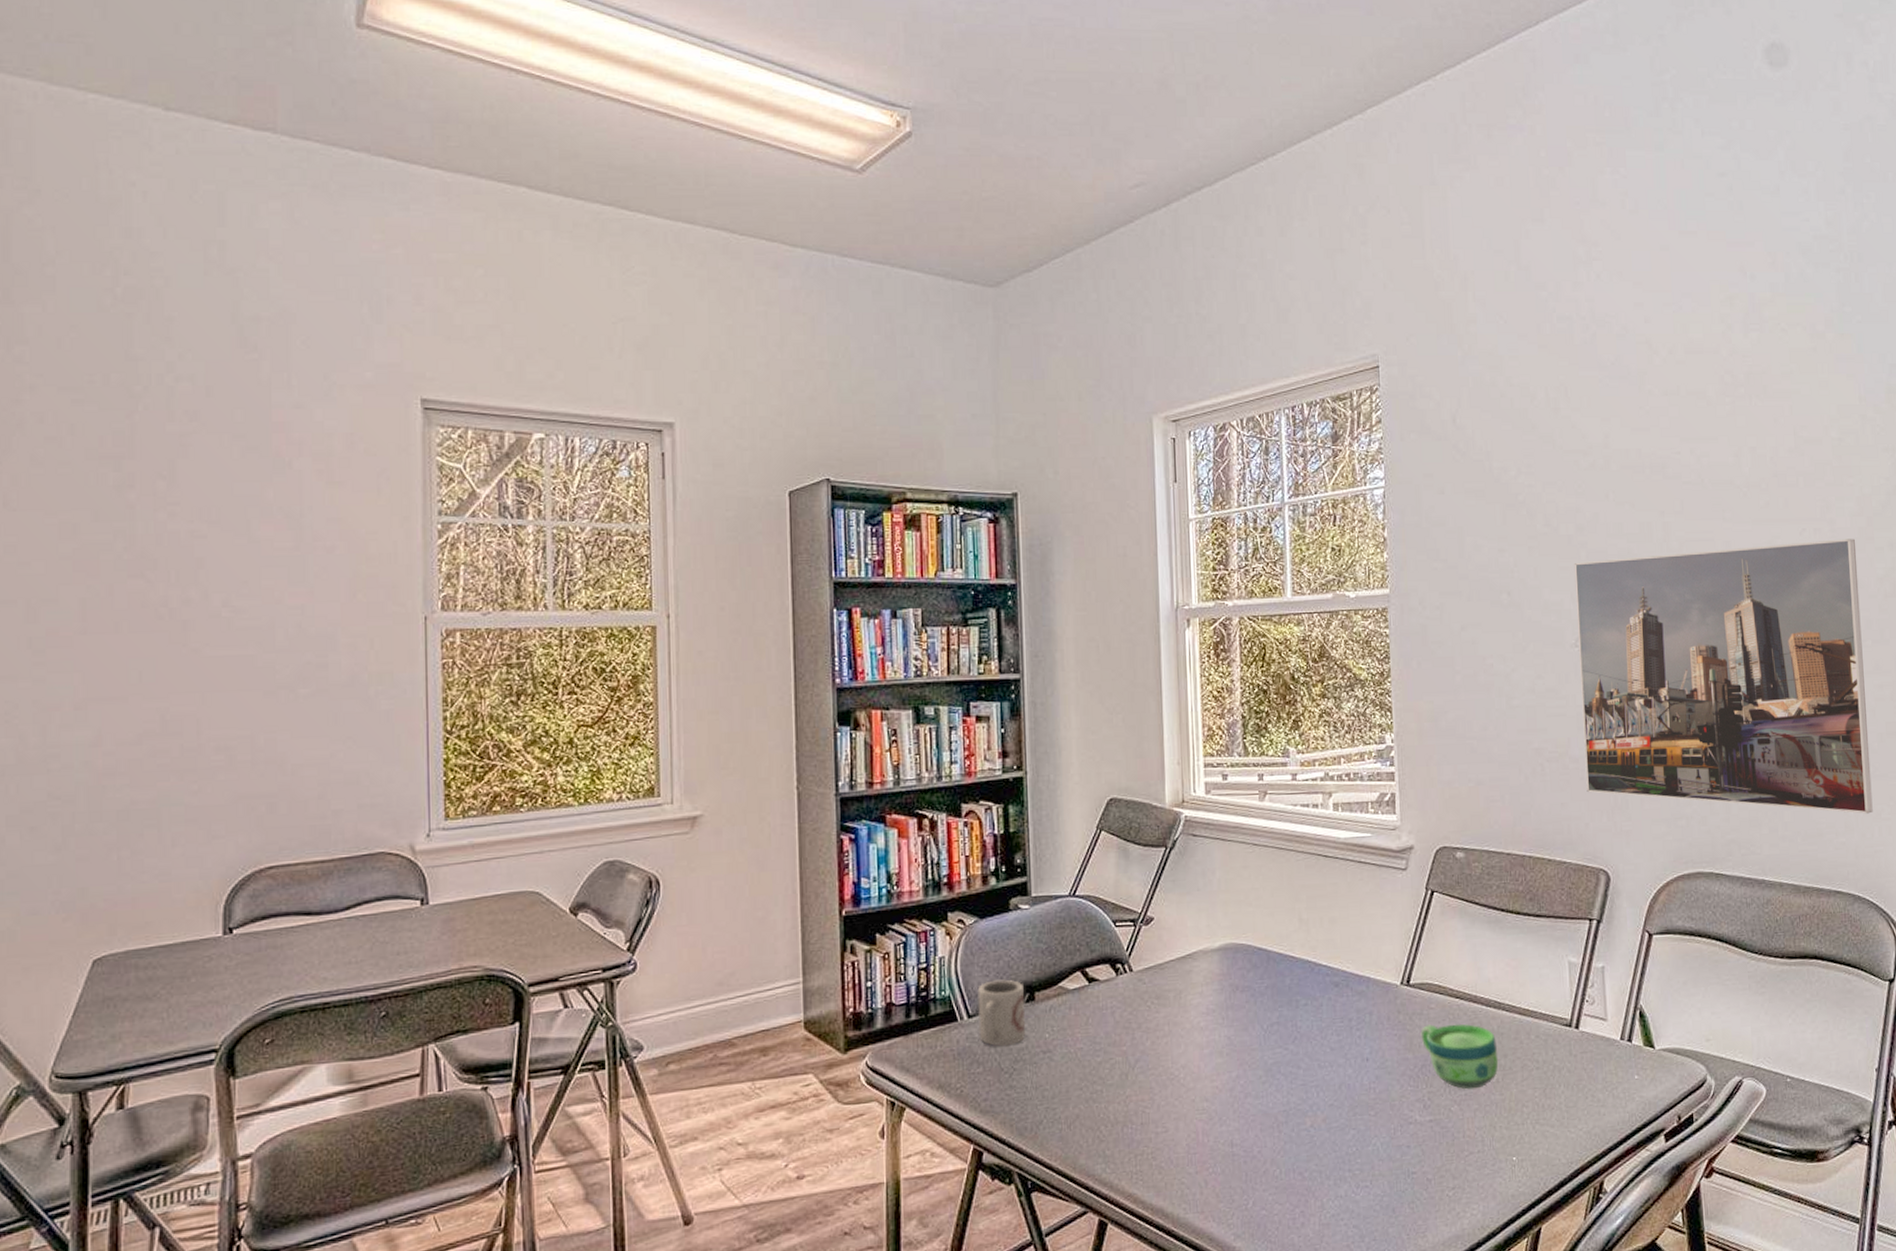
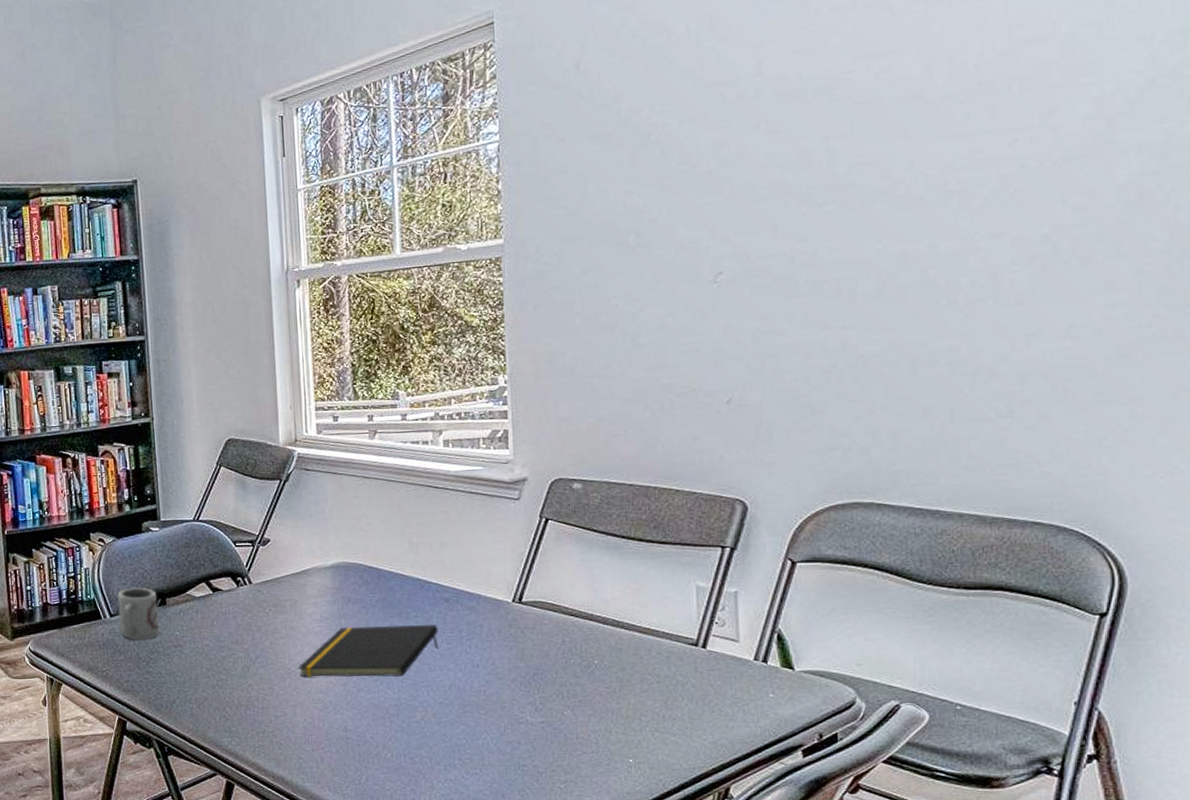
notepad: none [1181,1013,1329,1083] -> present [298,625,439,677]
cup: present [1420,1024,1499,1090] -> none [533,638,616,697]
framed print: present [1574,539,1873,814] -> none [715,144,1091,442]

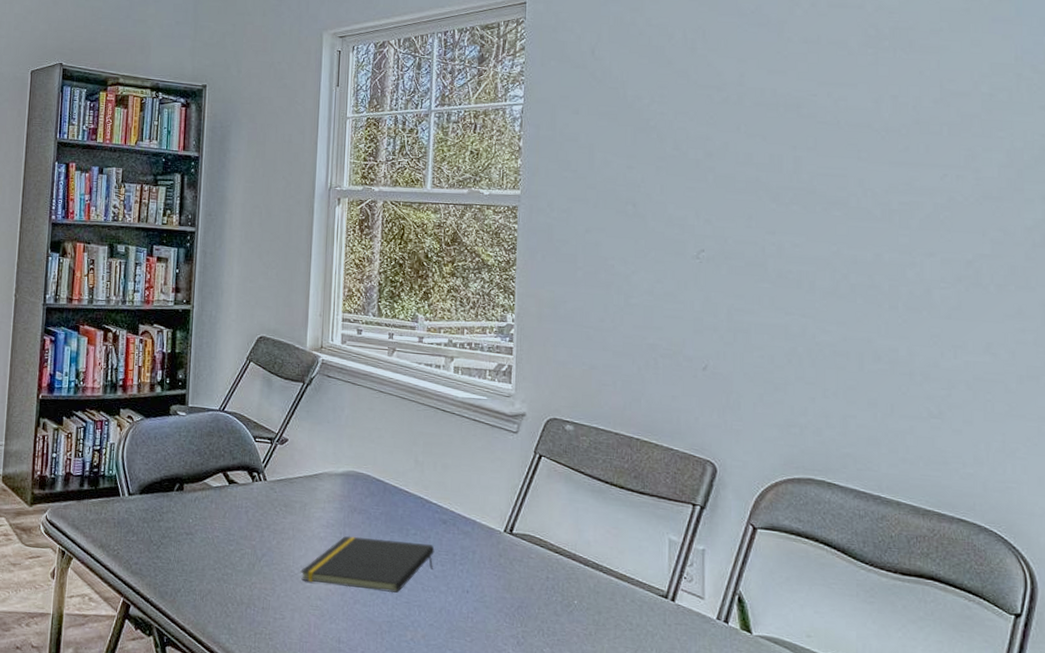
cup: present [117,587,159,640] -> none [136,468,175,523]

